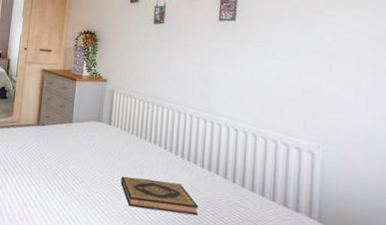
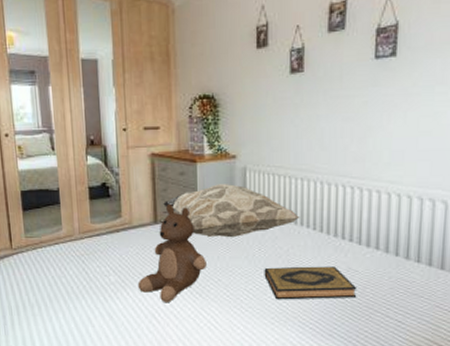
teddy bear: none [16,111,75,195] -> present [137,205,206,303]
decorative pillow: none [46,100,154,146] -> present [163,184,300,238]

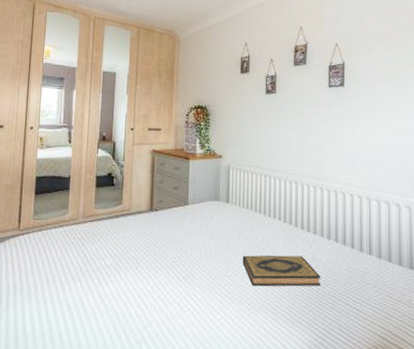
teddy bear: present [137,205,206,303] -> none [130,195,193,287]
decorative pillow: present [163,184,300,238] -> none [159,179,273,227]

